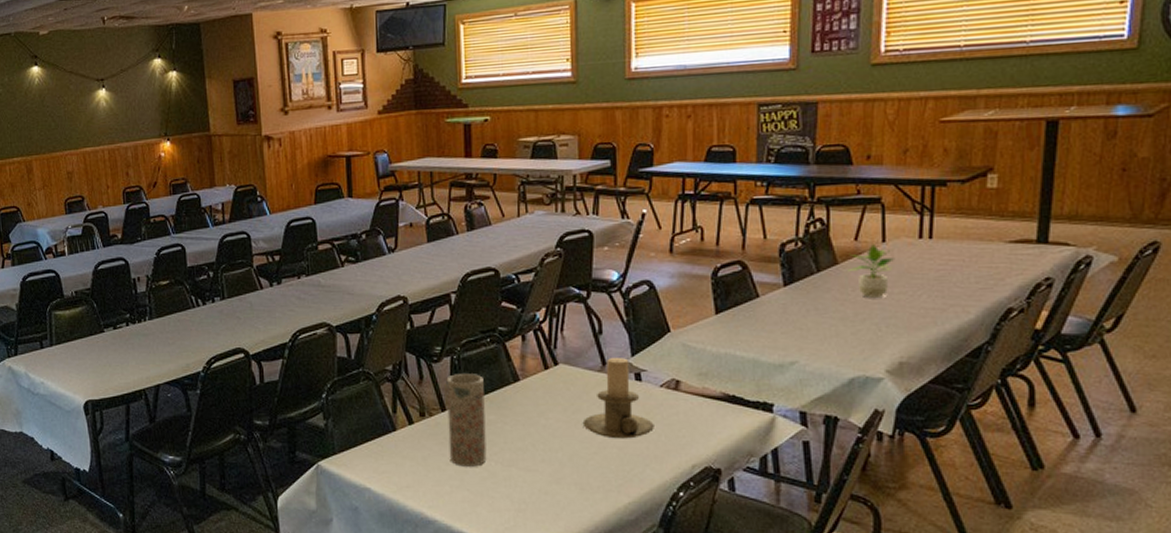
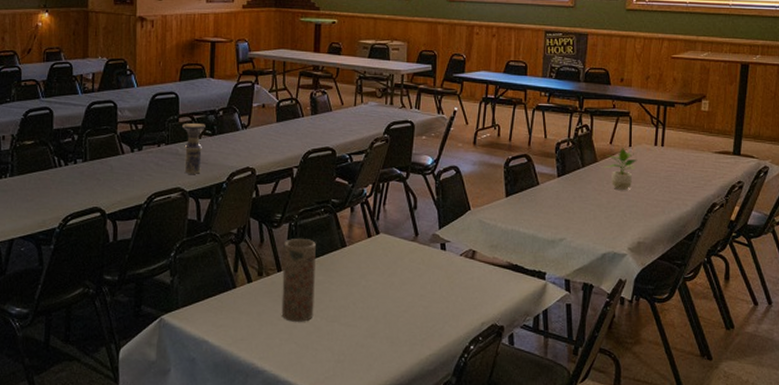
vase: none [321,250,348,307] -> present [181,123,206,174]
candle holder: present [582,358,654,439] -> none [396,230,454,299]

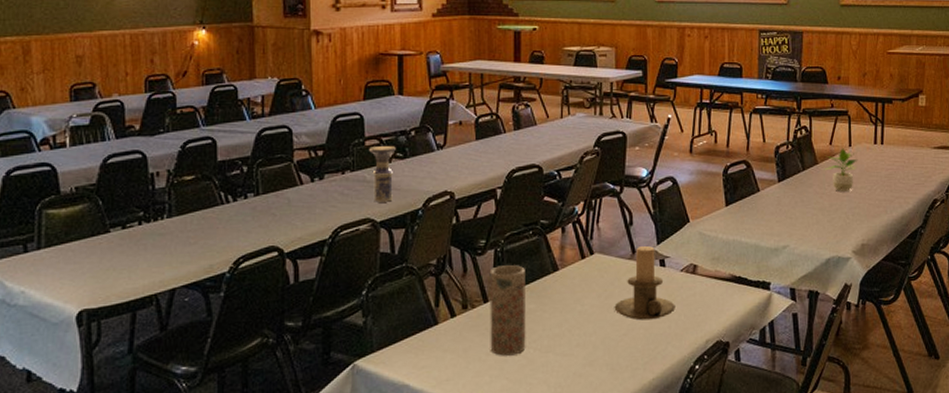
candle holder: none [396,230,454,299] -> present [614,246,675,321]

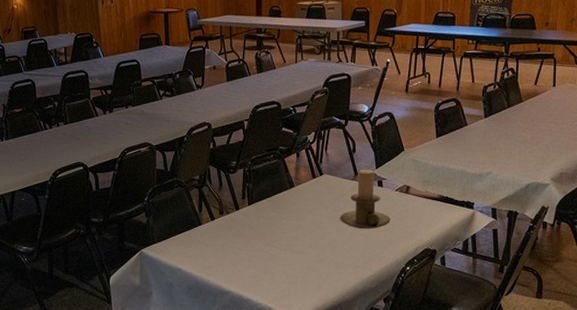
vase: present [368,146,396,202] -> none [144,86,165,131]
vase: present [489,265,526,356] -> none [240,182,269,251]
potted plant: present [825,148,858,191] -> none [529,88,561,126]

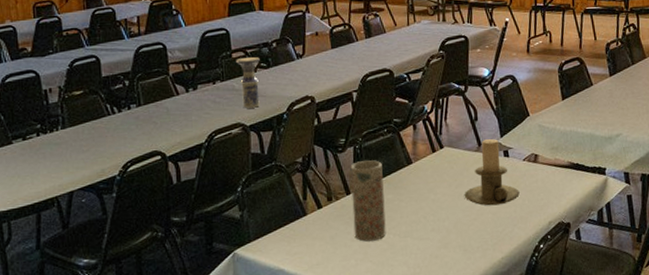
vase: none [144,86,165,131] -> present [235,57,260,108]
vase: none [240,182,269,251] -> present [350,160,386,242]

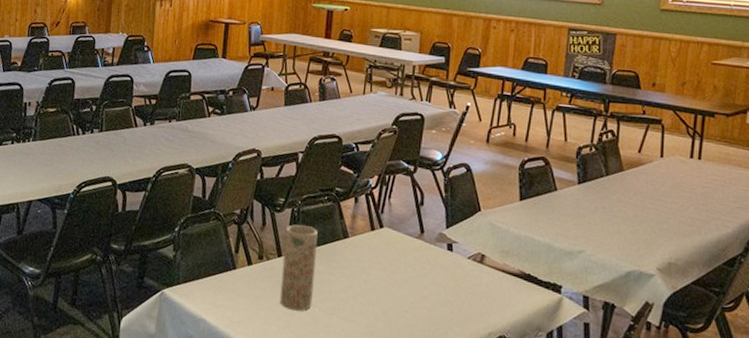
vase: present [235,57,260,108] -> none [192,101,215,152]
candle holder: present [464,139,520,206] -> none [398,227,460,302]

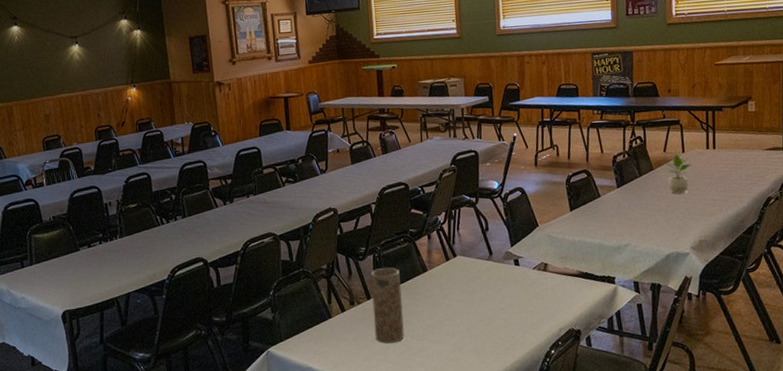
potted plant: none [631,158,670,204] -> present [660,154,692,194]

